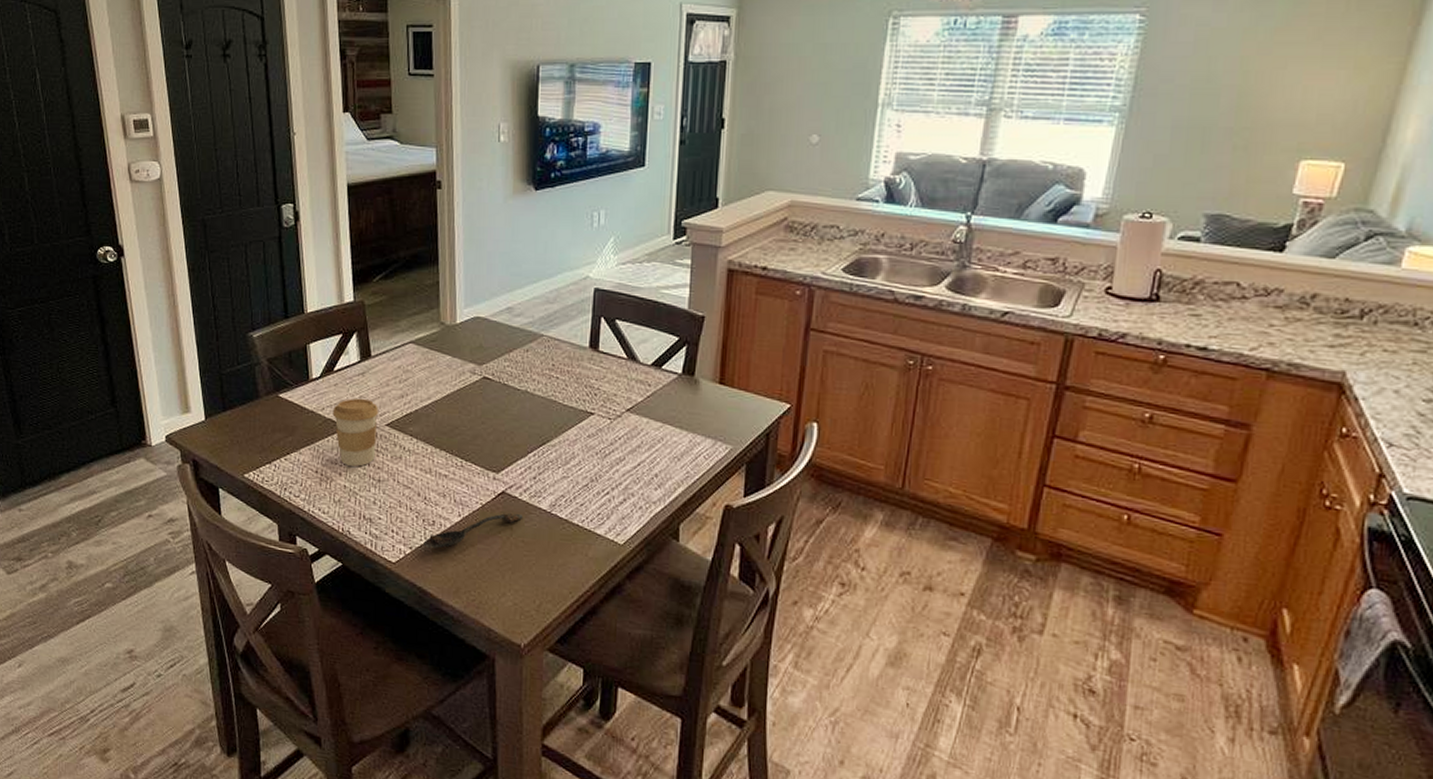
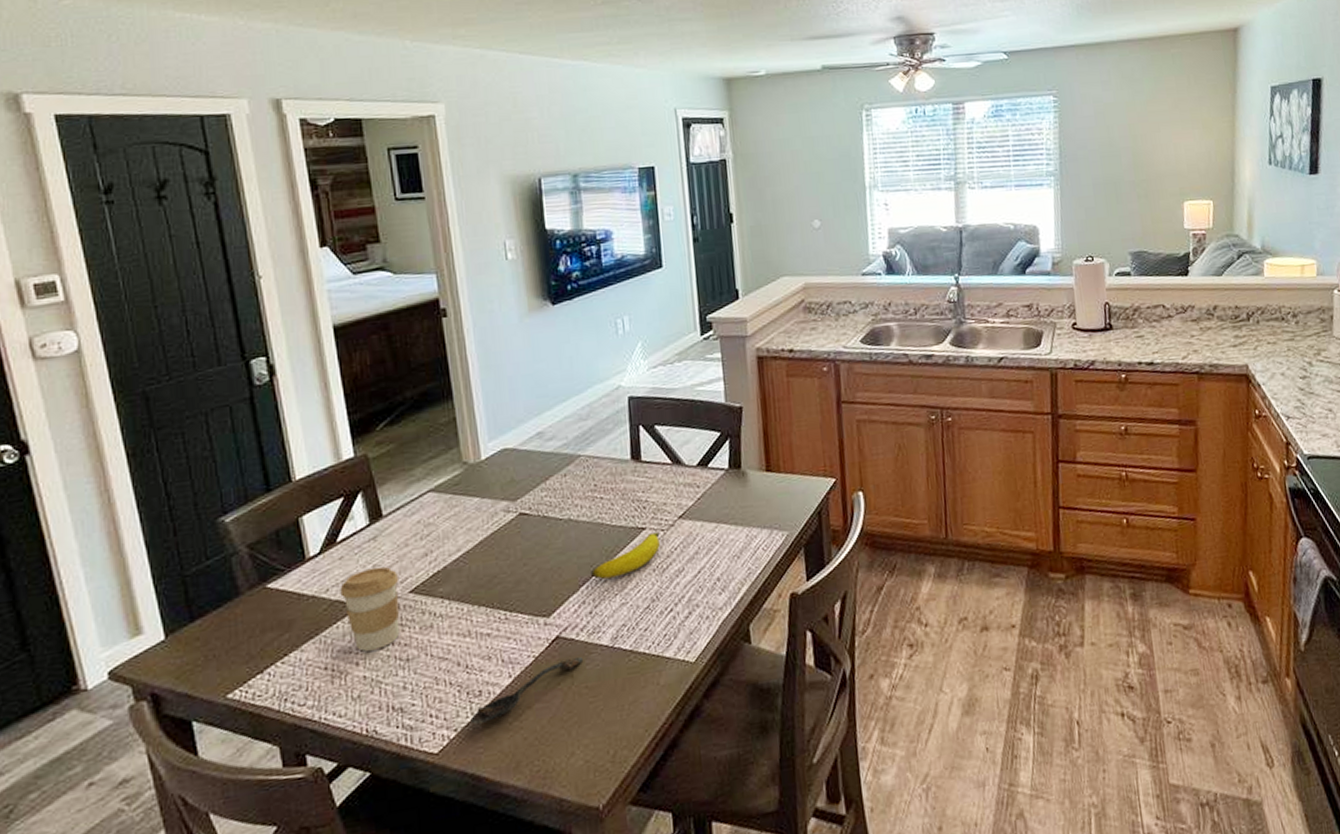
banana: none [539,419,607,452] -> present [591,531,660,579]

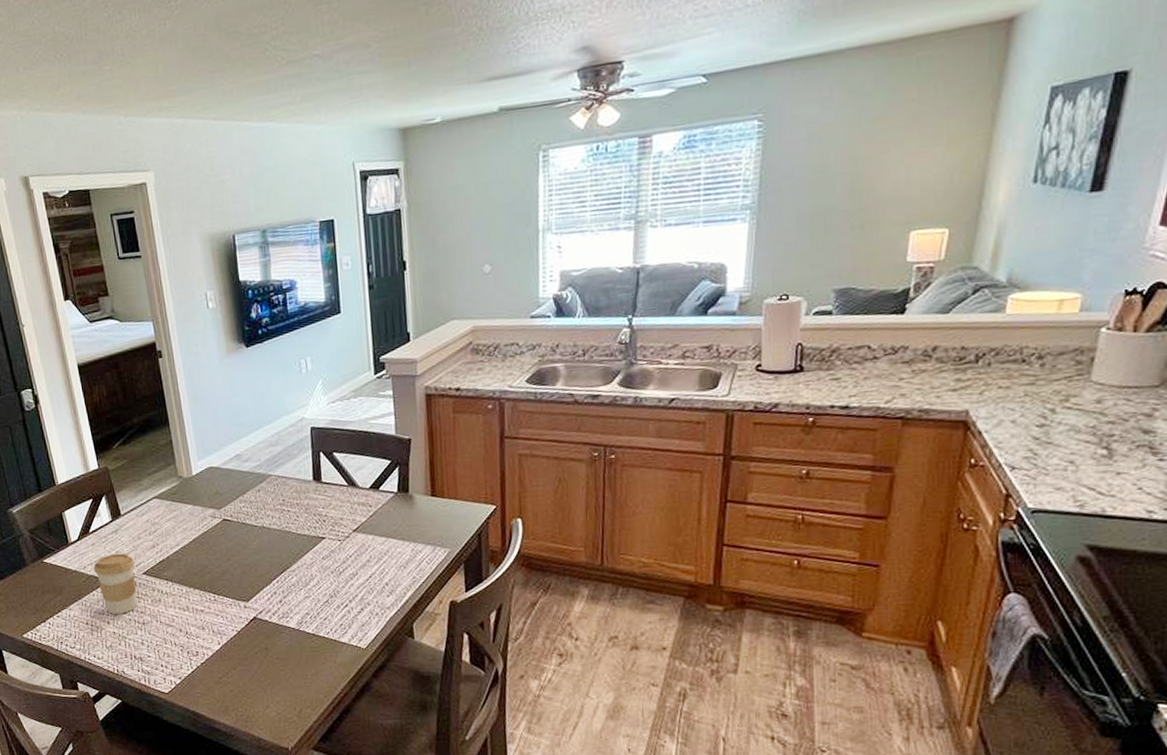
spoon: present [470,657,582,724] -> none [190,635,274,676]
banana: present [591,531,660,579] -> none [281,541,337,576]

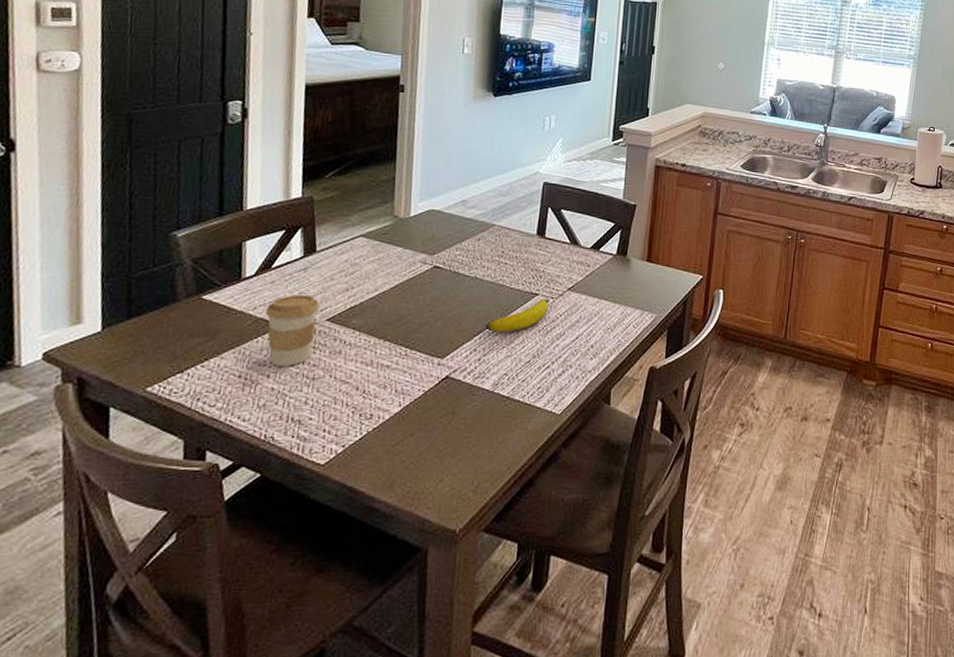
banana: none [281,541,337,576] -> present [486,299,550,332]

